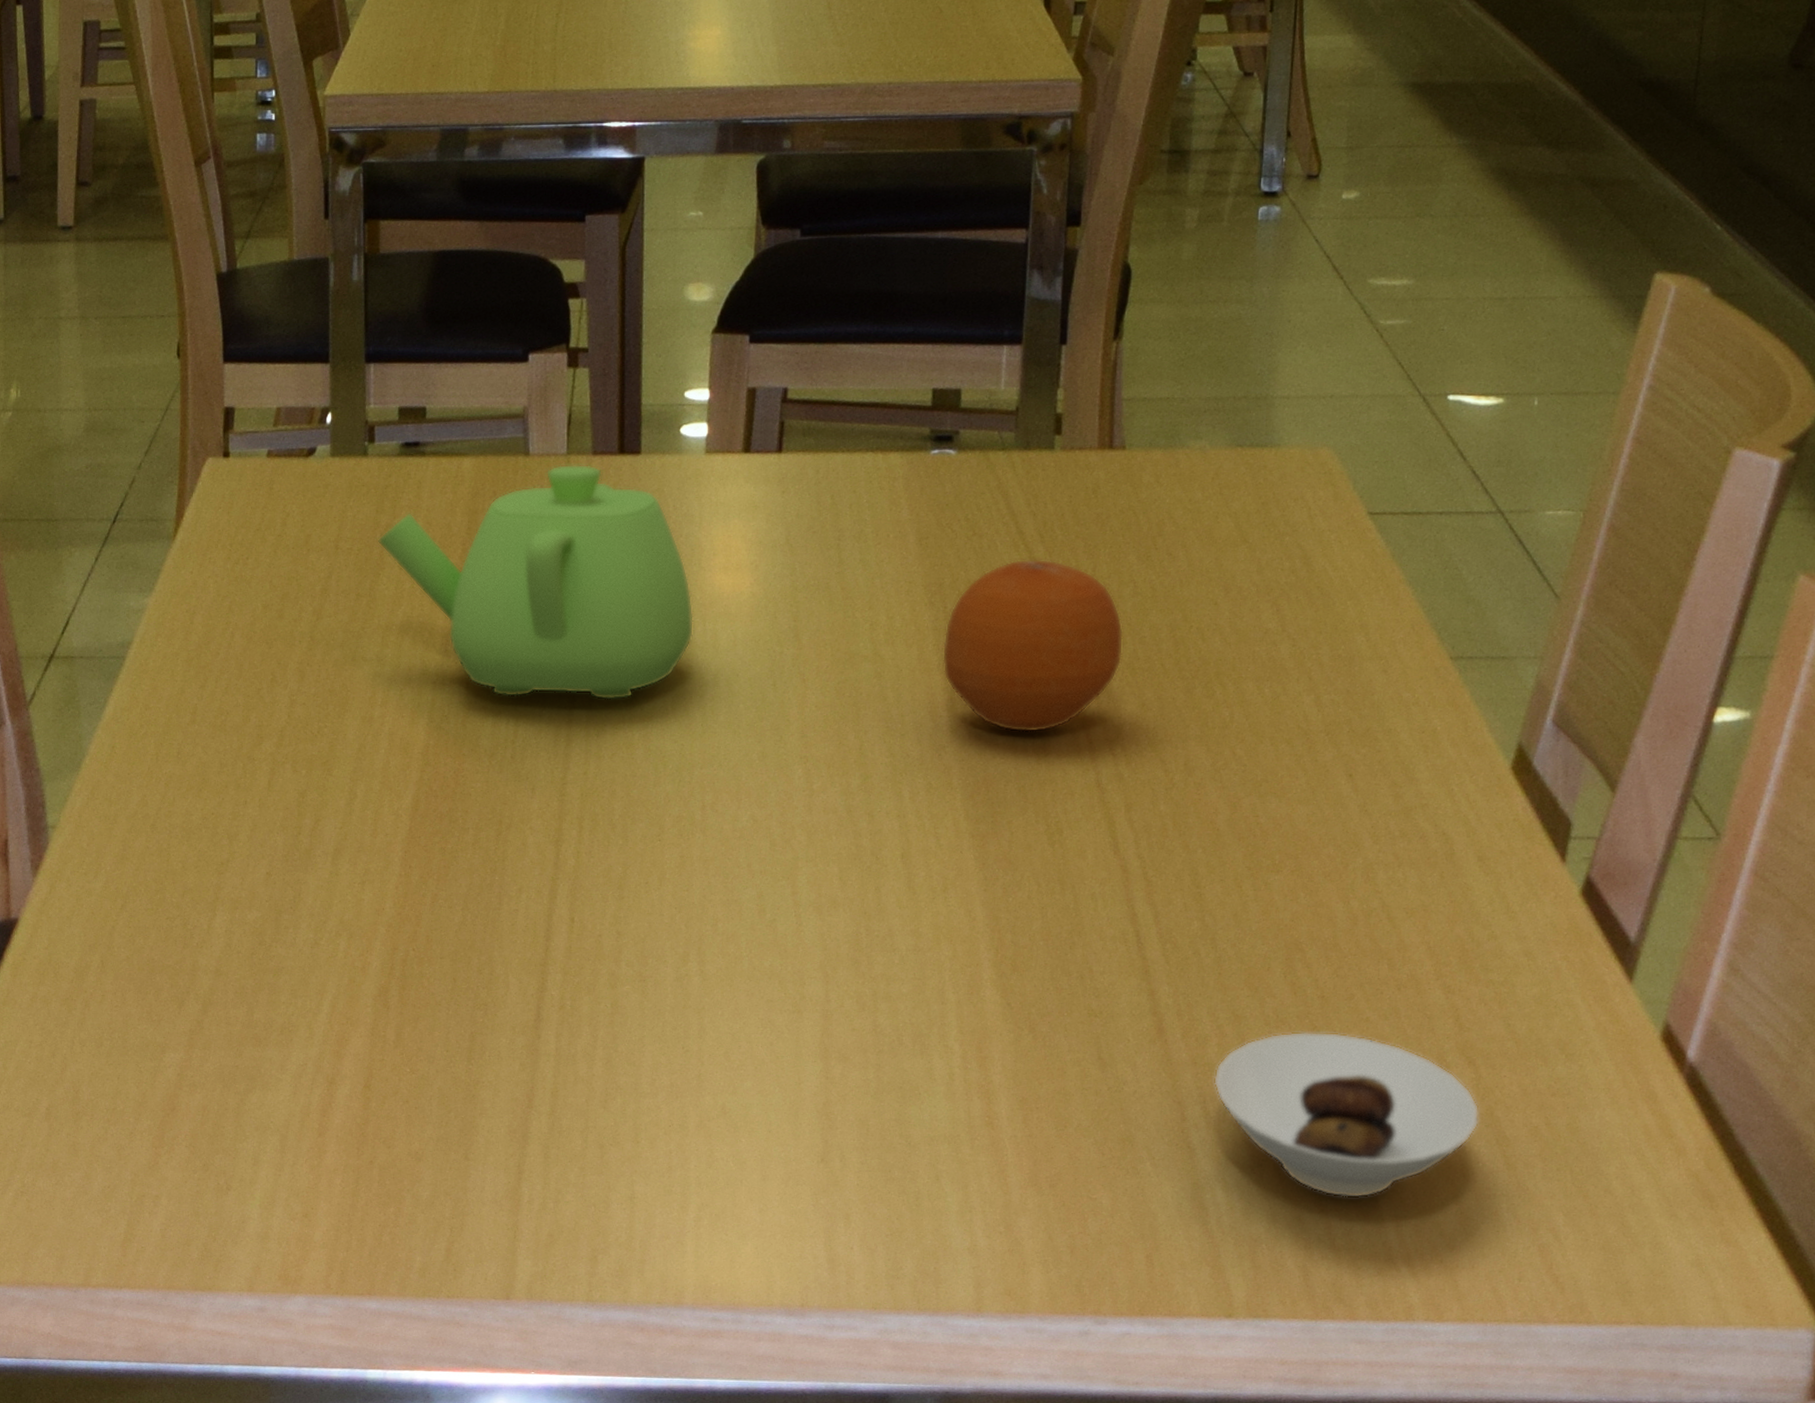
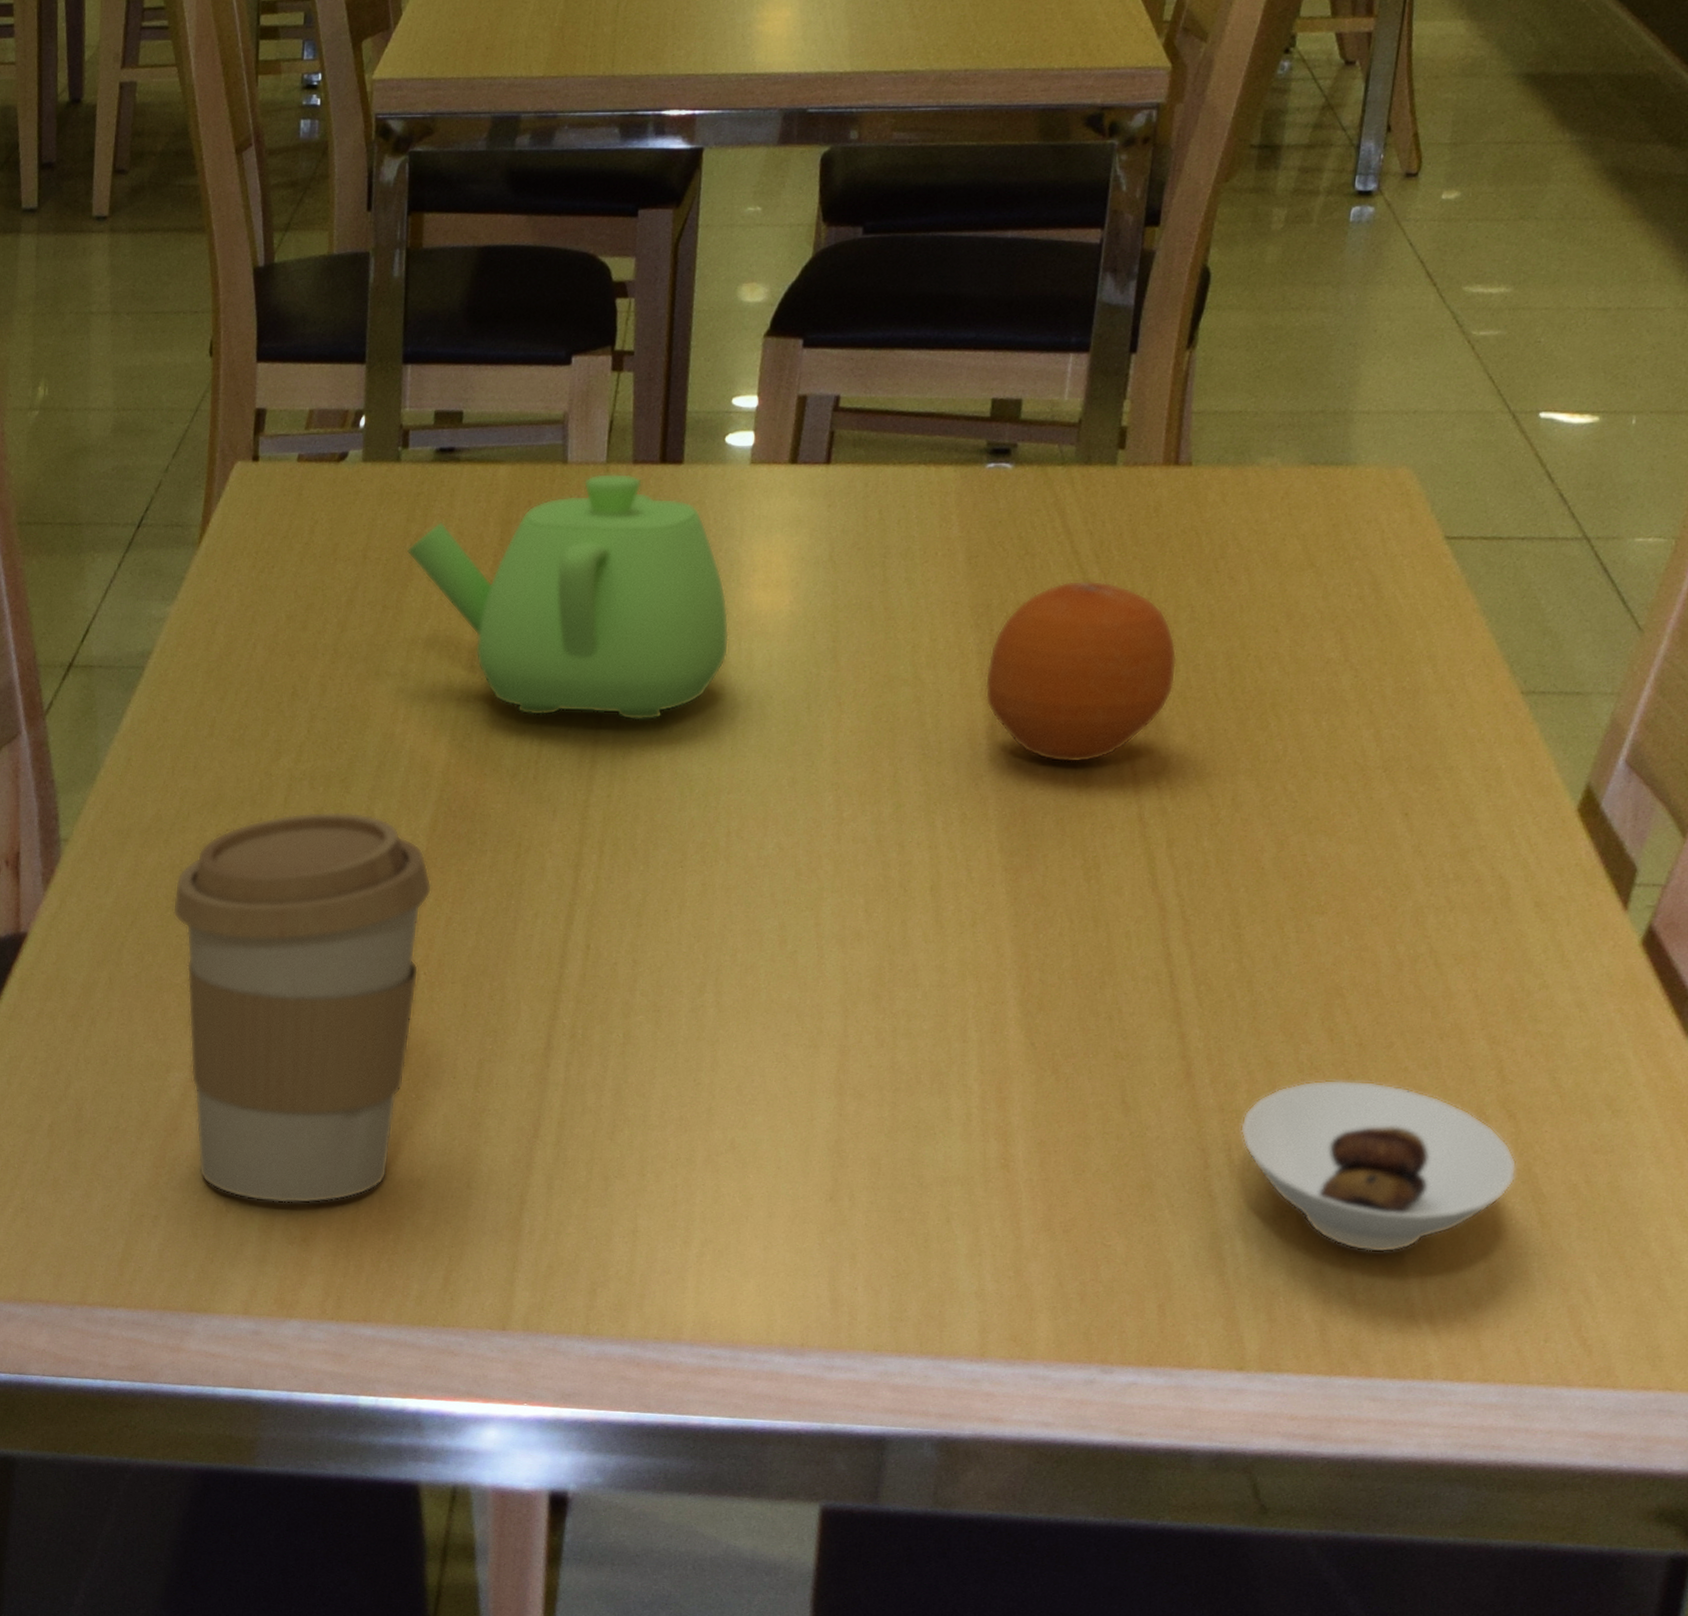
coffee cup: none [162,794,417,1180] -> present [172,812,433,1204]

